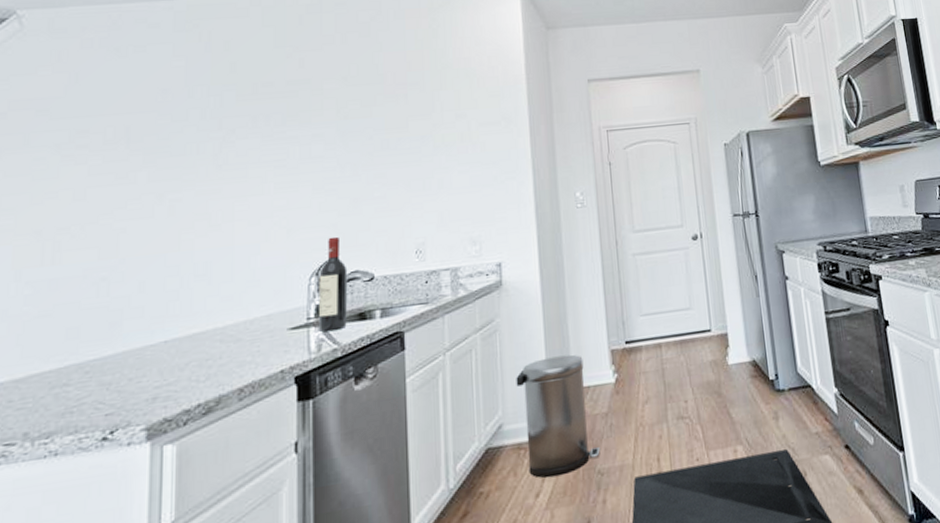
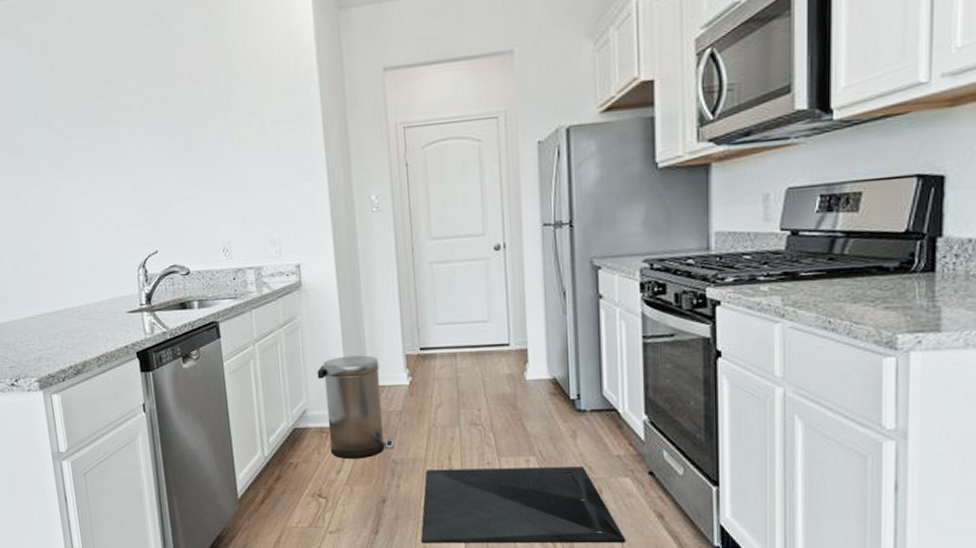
wine bottle: present [319,236,348,332] -> none [145,233,172,316]

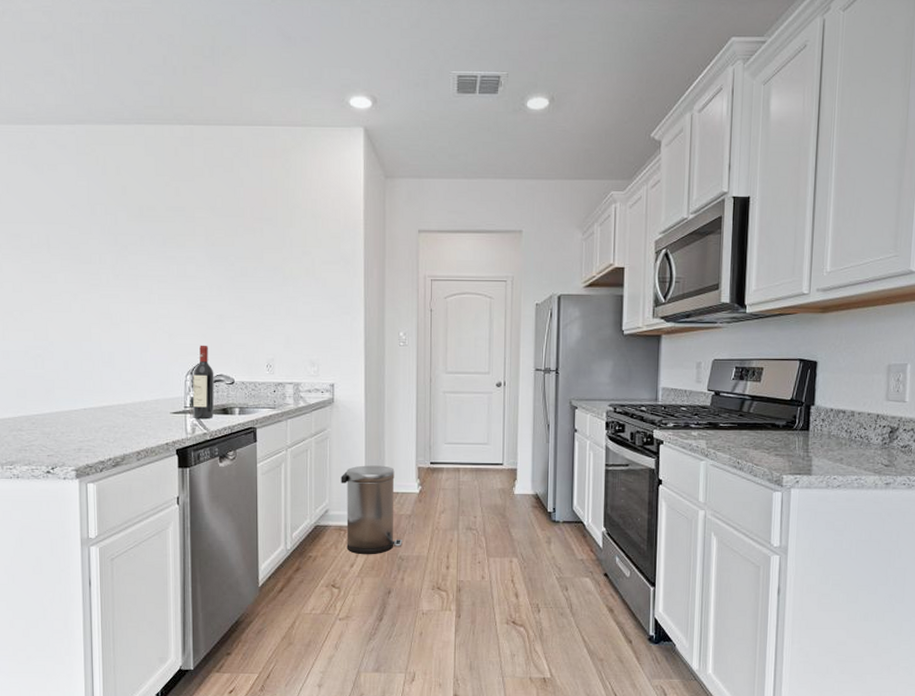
wine bottle: none [145,233,172,316] -> present [193,345,215,419]
door mat: present [421,467,626,544] -> none [419,566,584,631]

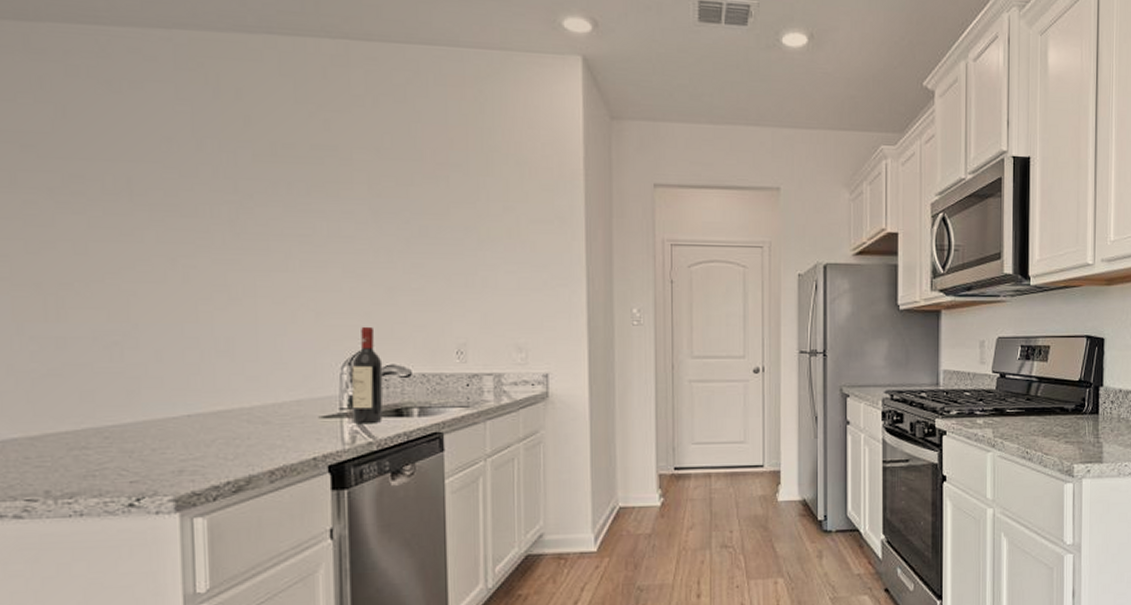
pedal bin: present [341,465,402,555] -> none [559,474,641,588]

